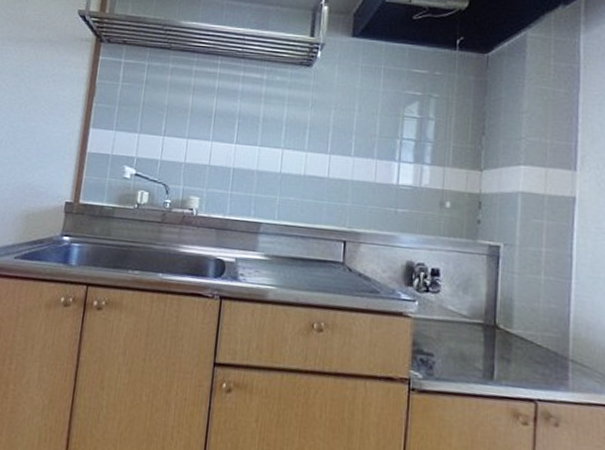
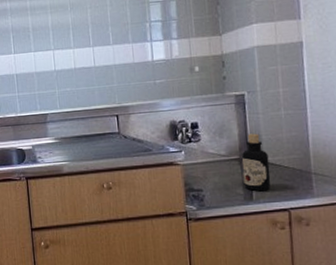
bottle: none [485,295,519,372] -> present [241,133,271,192]

